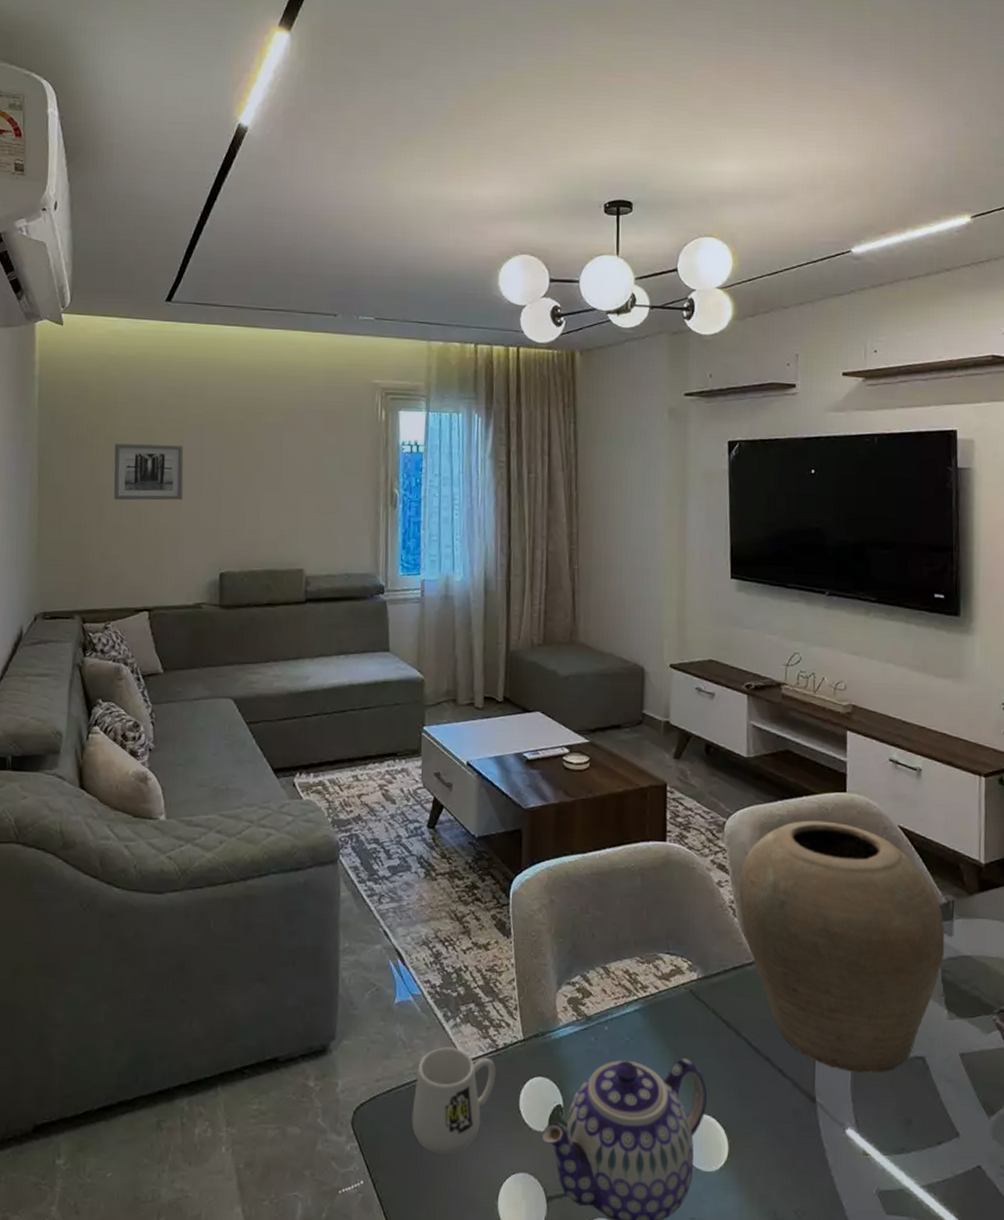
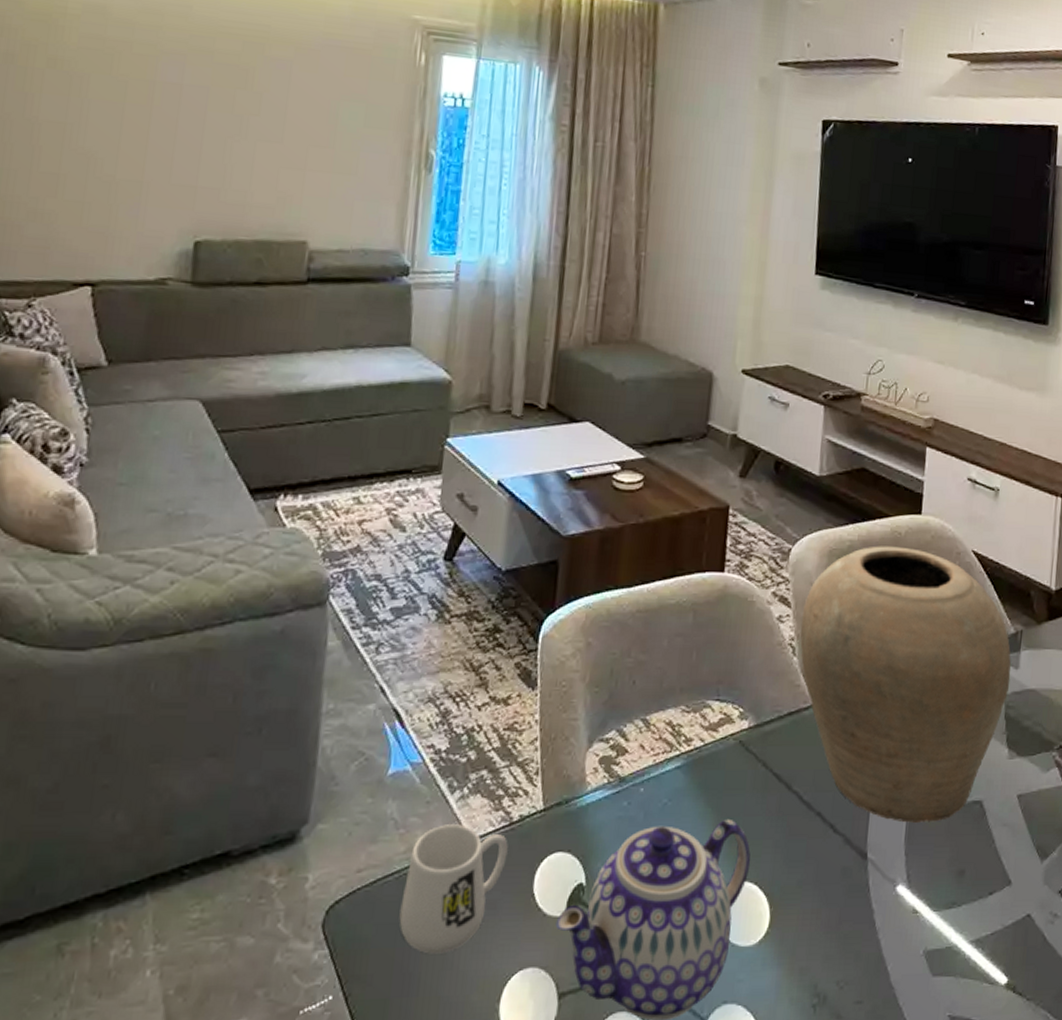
wall art: present [113,443,184,501] -> none [52,67,157,146]

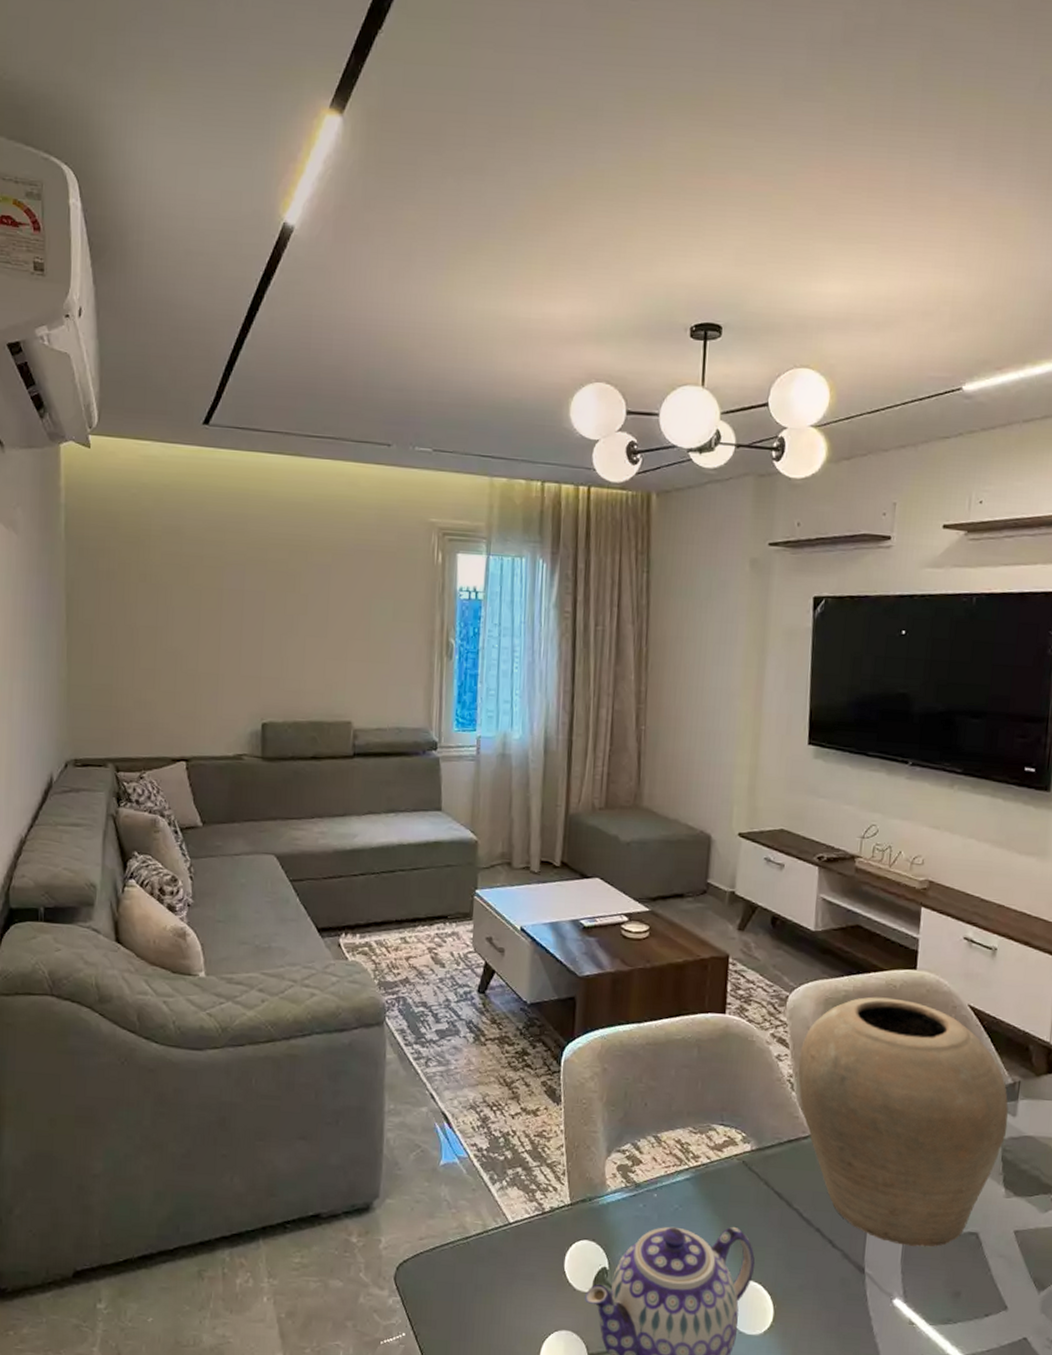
mug: present [399,824,508,954] -> none [455,1209,542,1311]

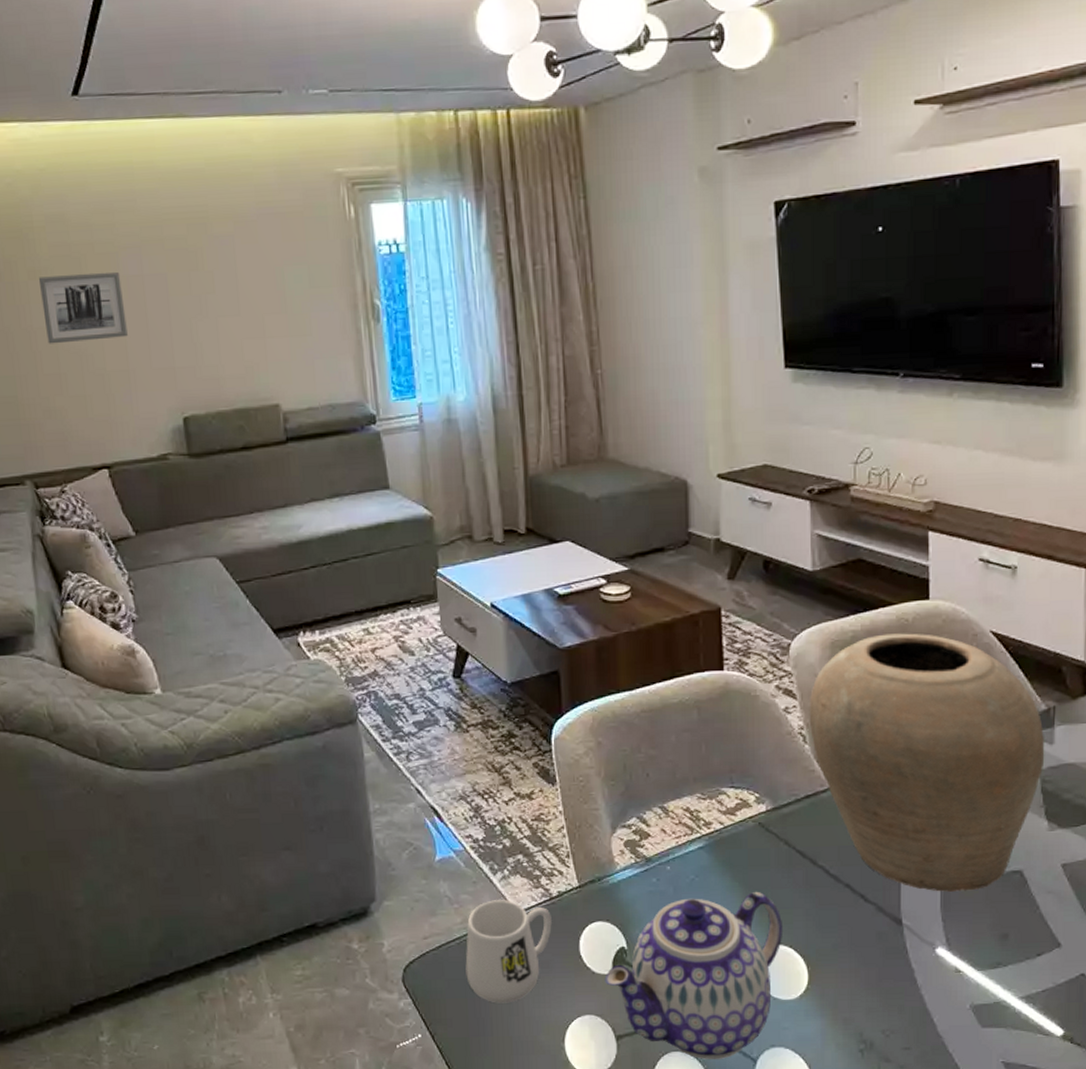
wall art: none [147,580,223,644] -> present [38,271,128,344]
mug: none [455,1209,542,1311] -> present [465,900,552,1003]

